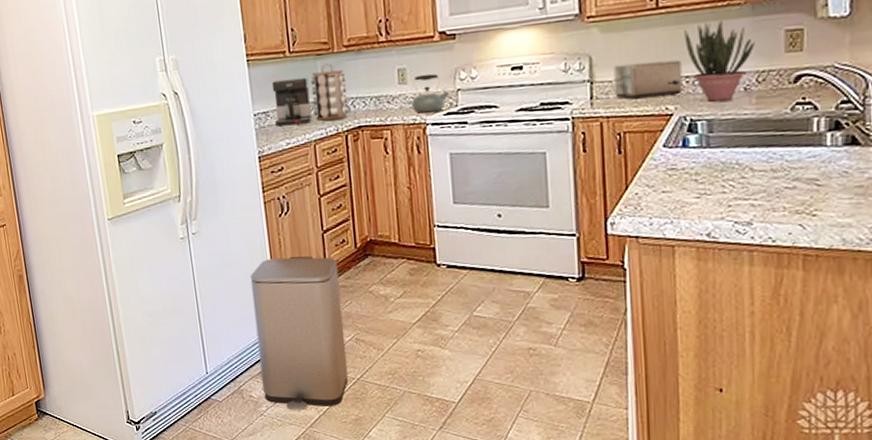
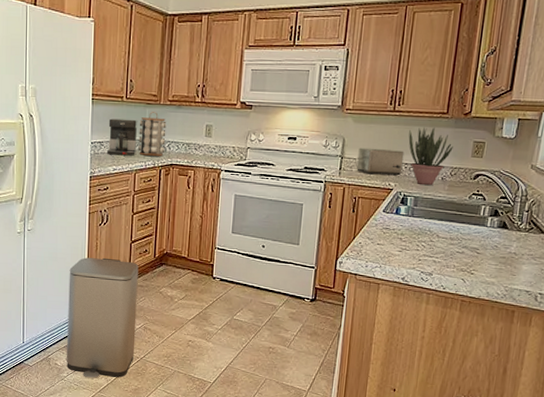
kettle: present [412,73,452,114] -> none [212,132,243,162]

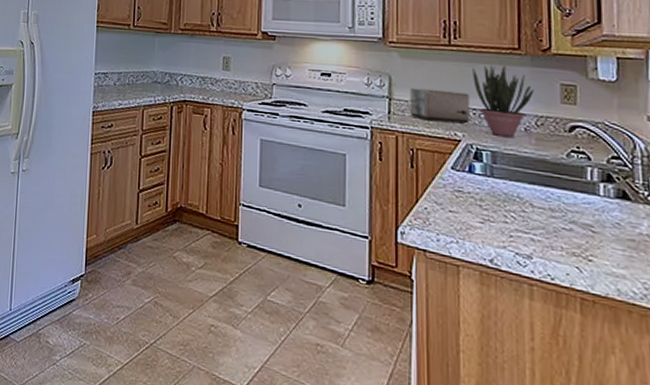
pedal bin: present [67,257,139,379] -> none [60,207,148,369]
coffee maker: present [106,118,138,156] -> none [111,47,146,90]
spice rack: present [138,111,167,157] -> none [146,40,178,92]

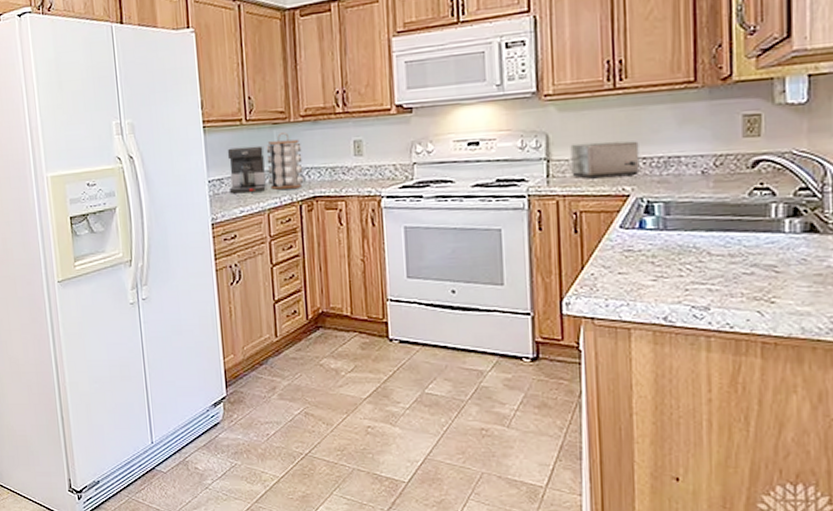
coffee maker: none [111,47,146,90] -> present [227,145,268,194]
spice rack: none [146,40,178,92] -> present [266,131,304,191]
potted plant: present [472,65,534,138] -> none [642,103,712,185]

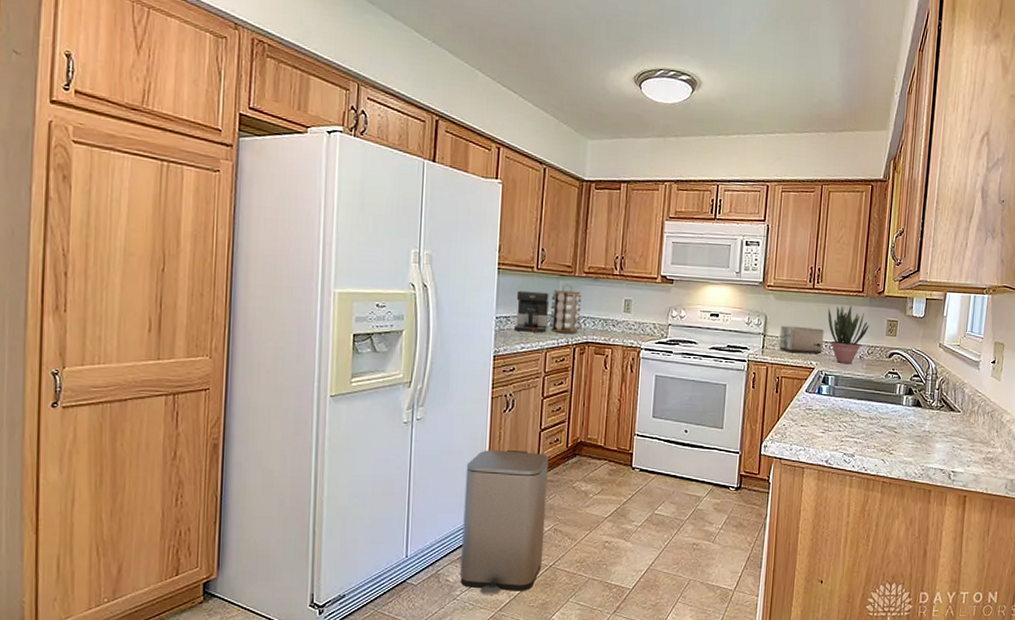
pedal bin: none [199,325,297,485] -> present [460,449,549,595]
potted plant: none [642,103,712,185] -> present [827,305,869,365]

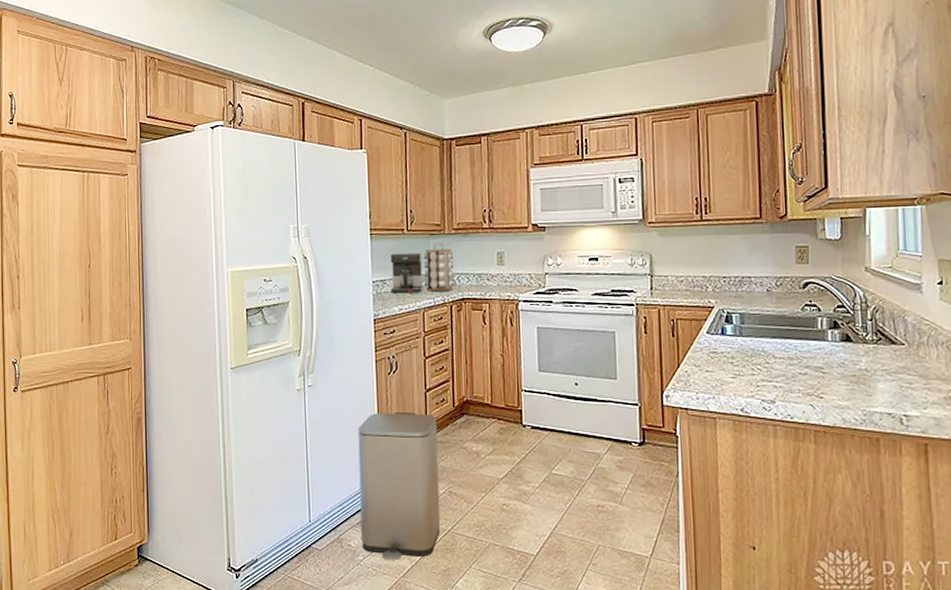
toaster: present [779,325,824,355] -> none [669,262,721,293]
potted plant: present [827,305,869,365] -> none [722,235,774,300]

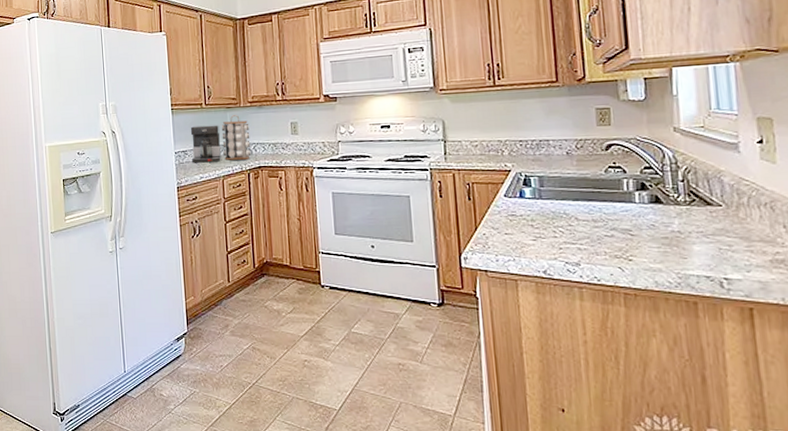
pedal bin: present [358,411,441,561] -> none [165,272,246,411]

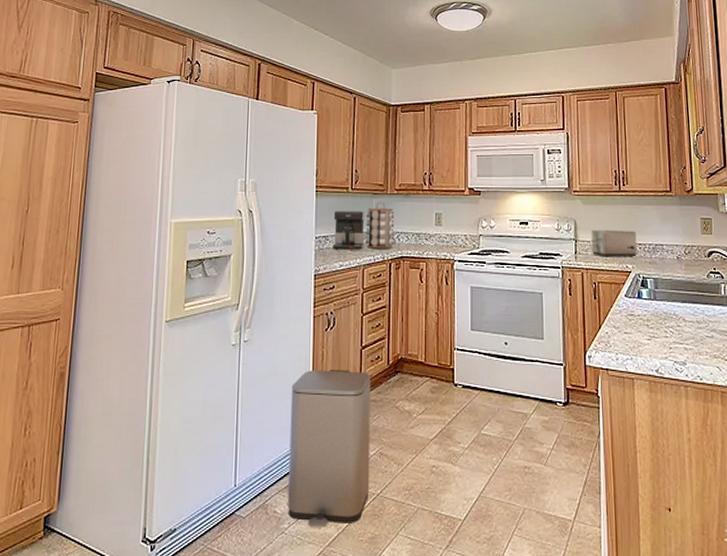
pedal bin: none [165,272,246,411] -> present [288,369,371,528]
toaster: none [462,126,518,157] -> present [591,229,638,257]

